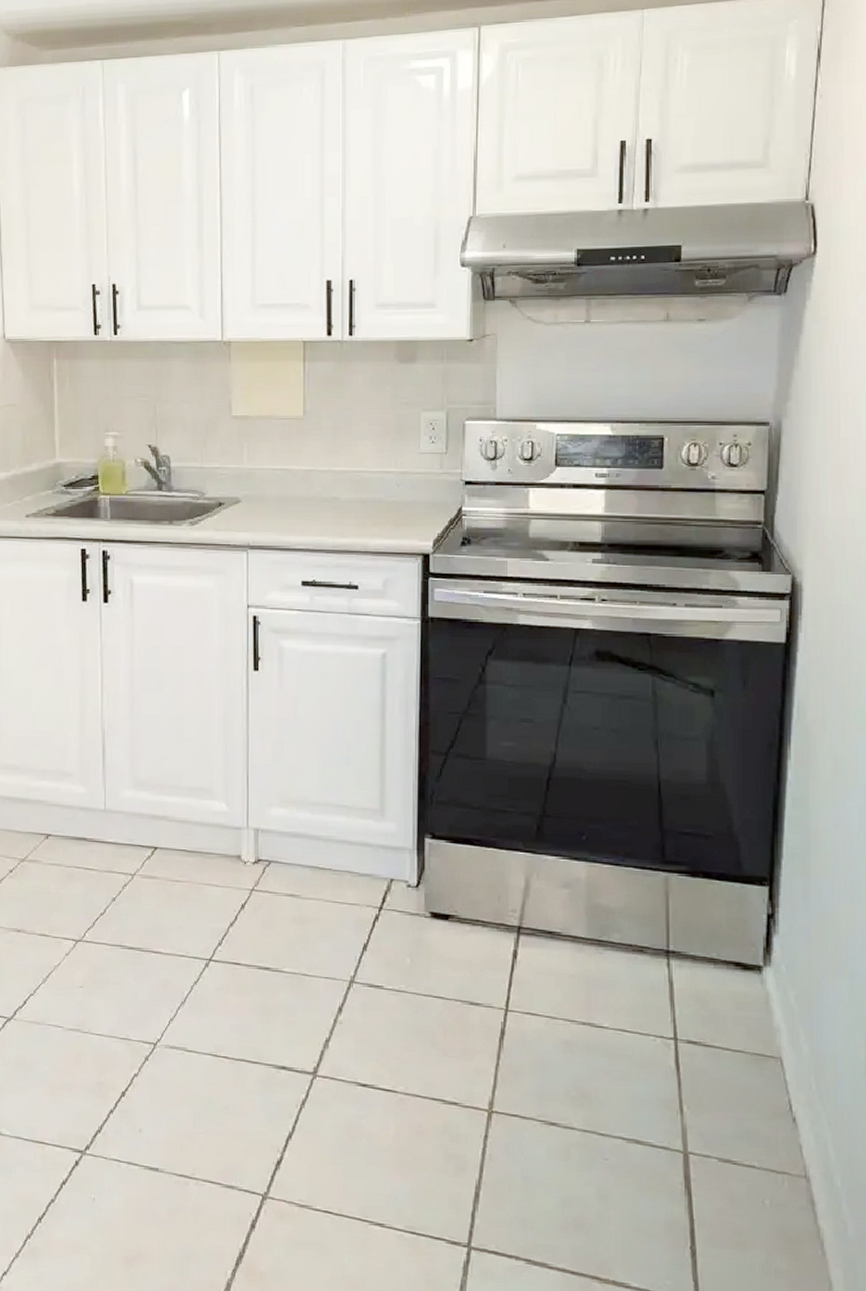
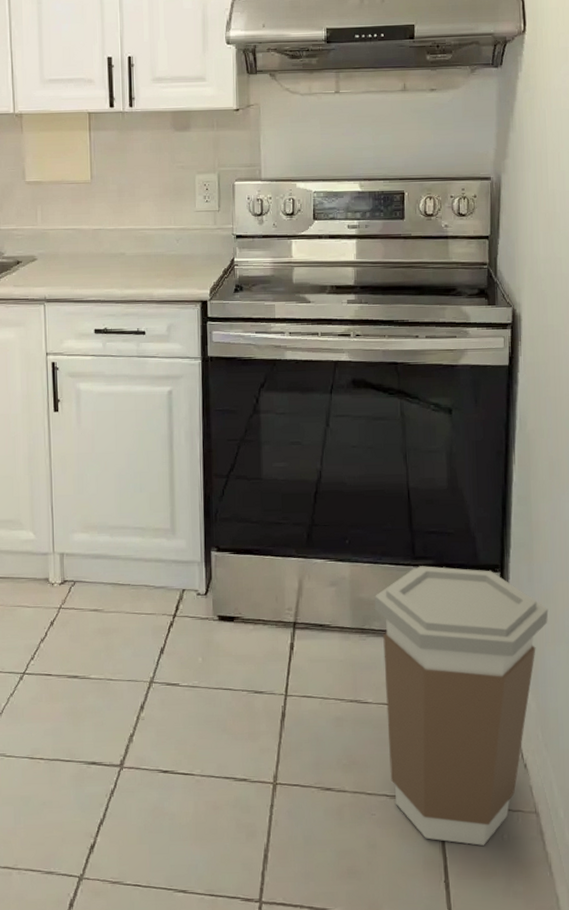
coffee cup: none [614,872,828,1210] -> present [374,566,549,846]

